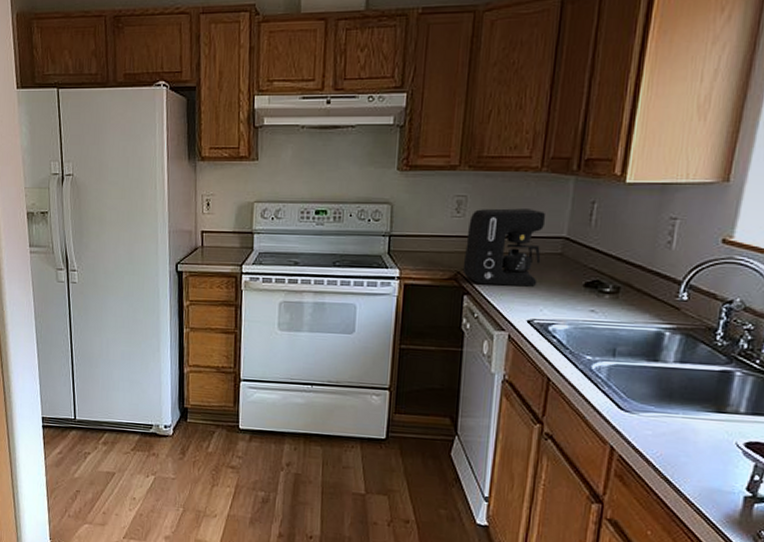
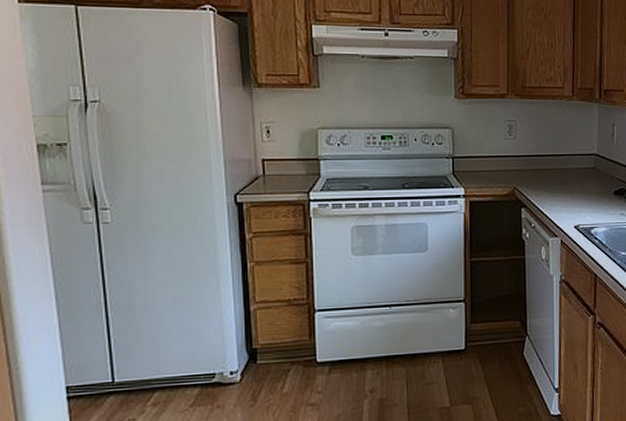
coffee maker: present [462,208,546,287] -> none [518,131,580,198]

